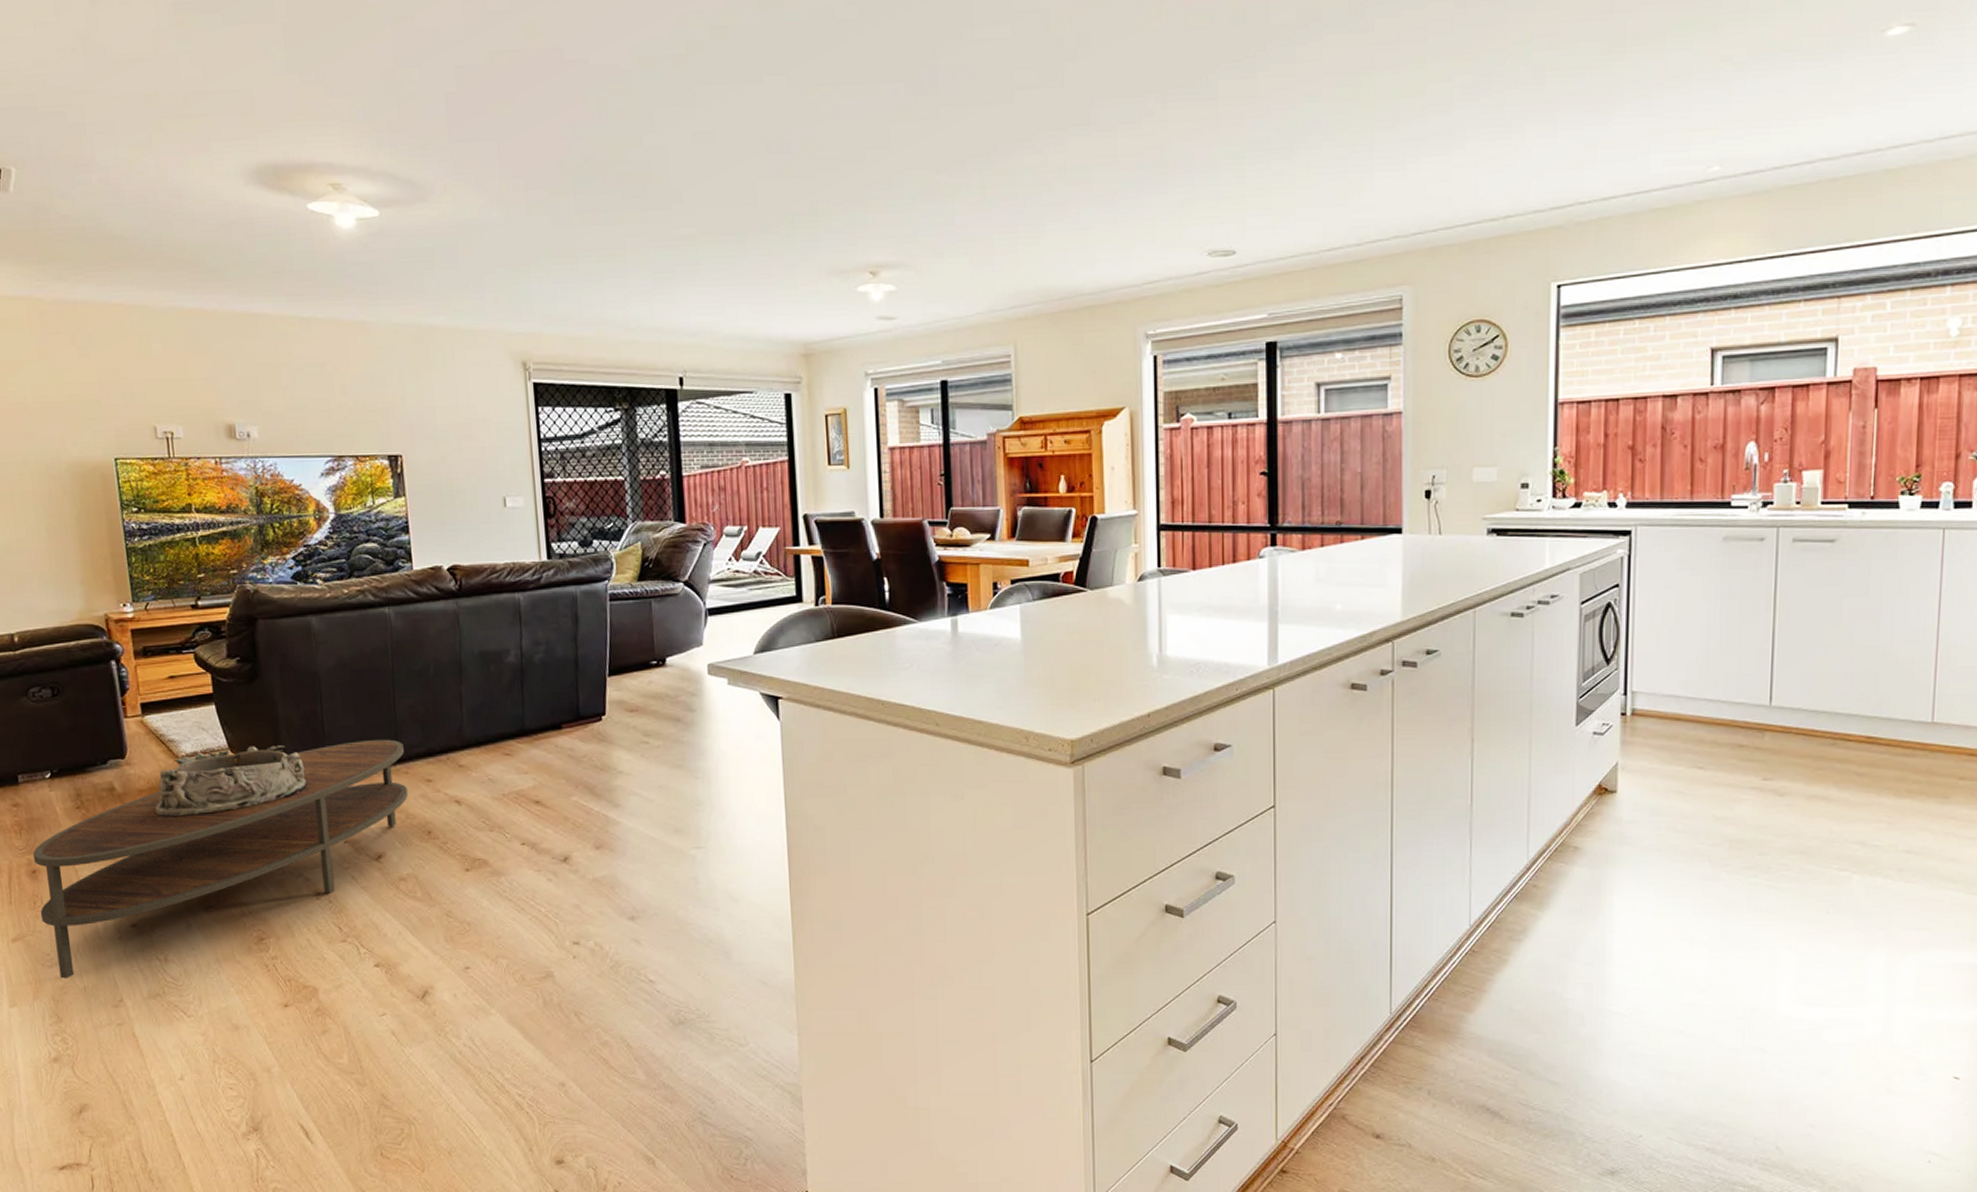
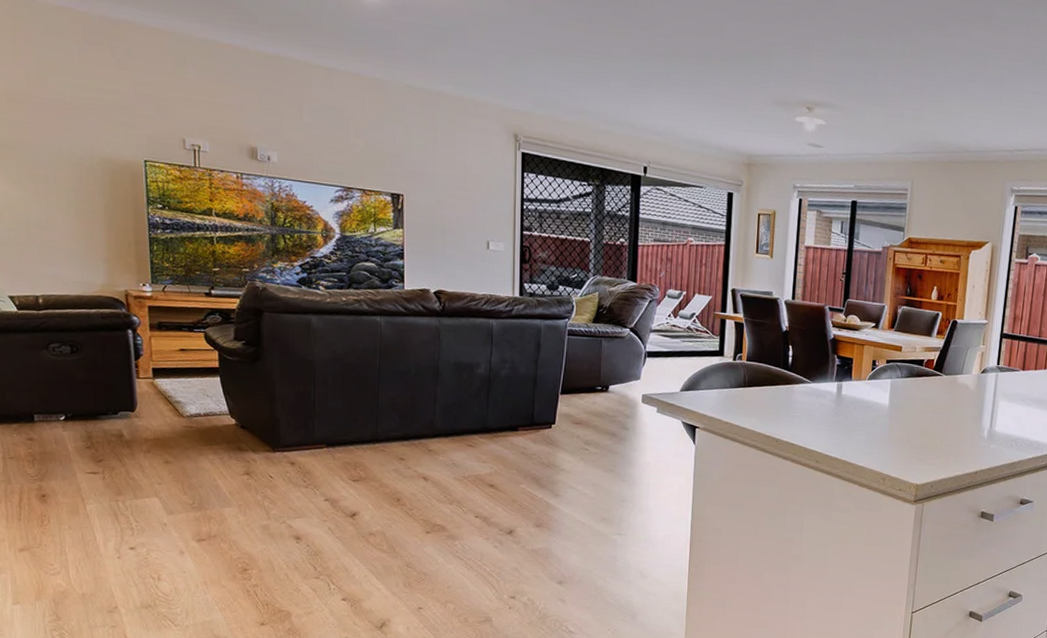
coffee table: present [32,739,408,979] -> none [43,421,383,586]
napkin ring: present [154,745,308,816] -> none [158,414,297,465]

